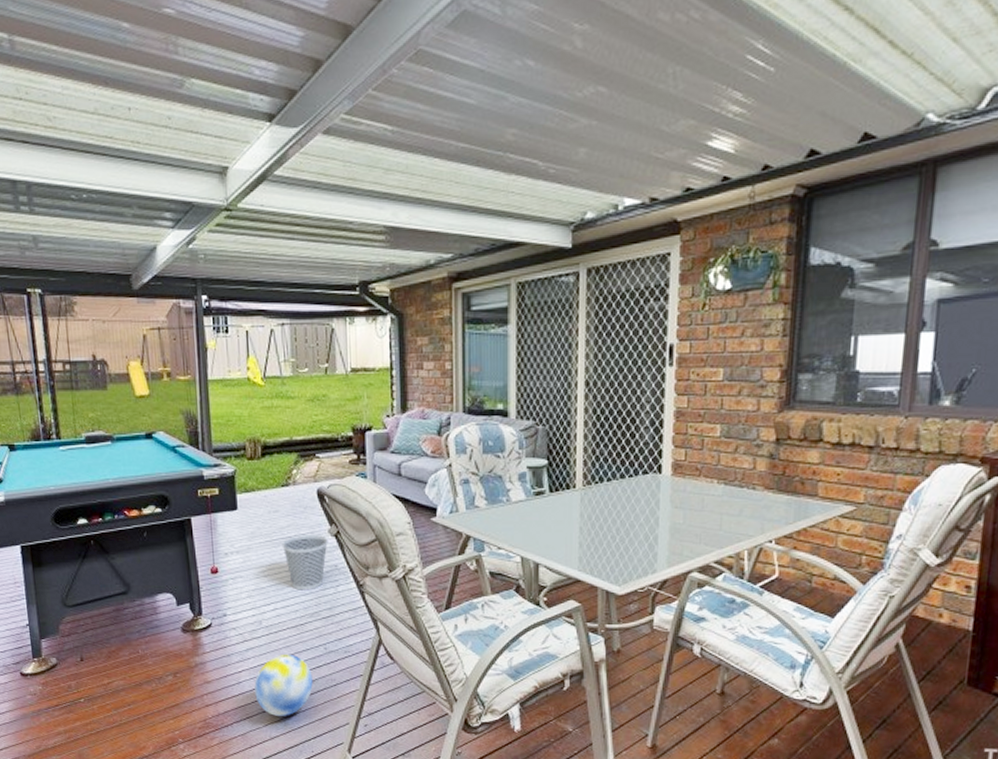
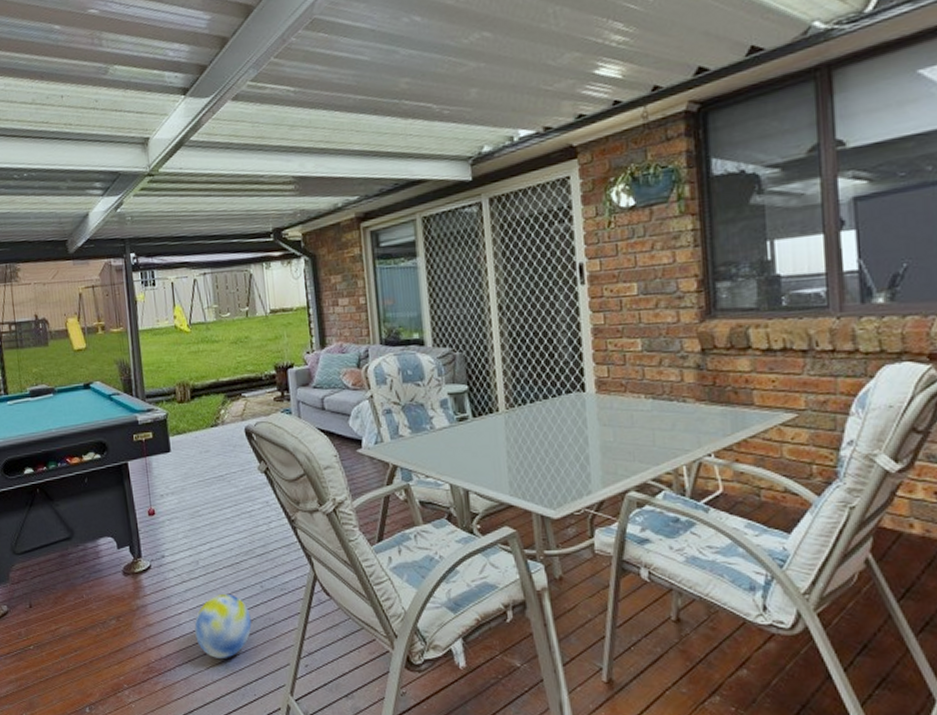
wastebasket: present [282,535,328,591] -> none [214,472,258,529]

